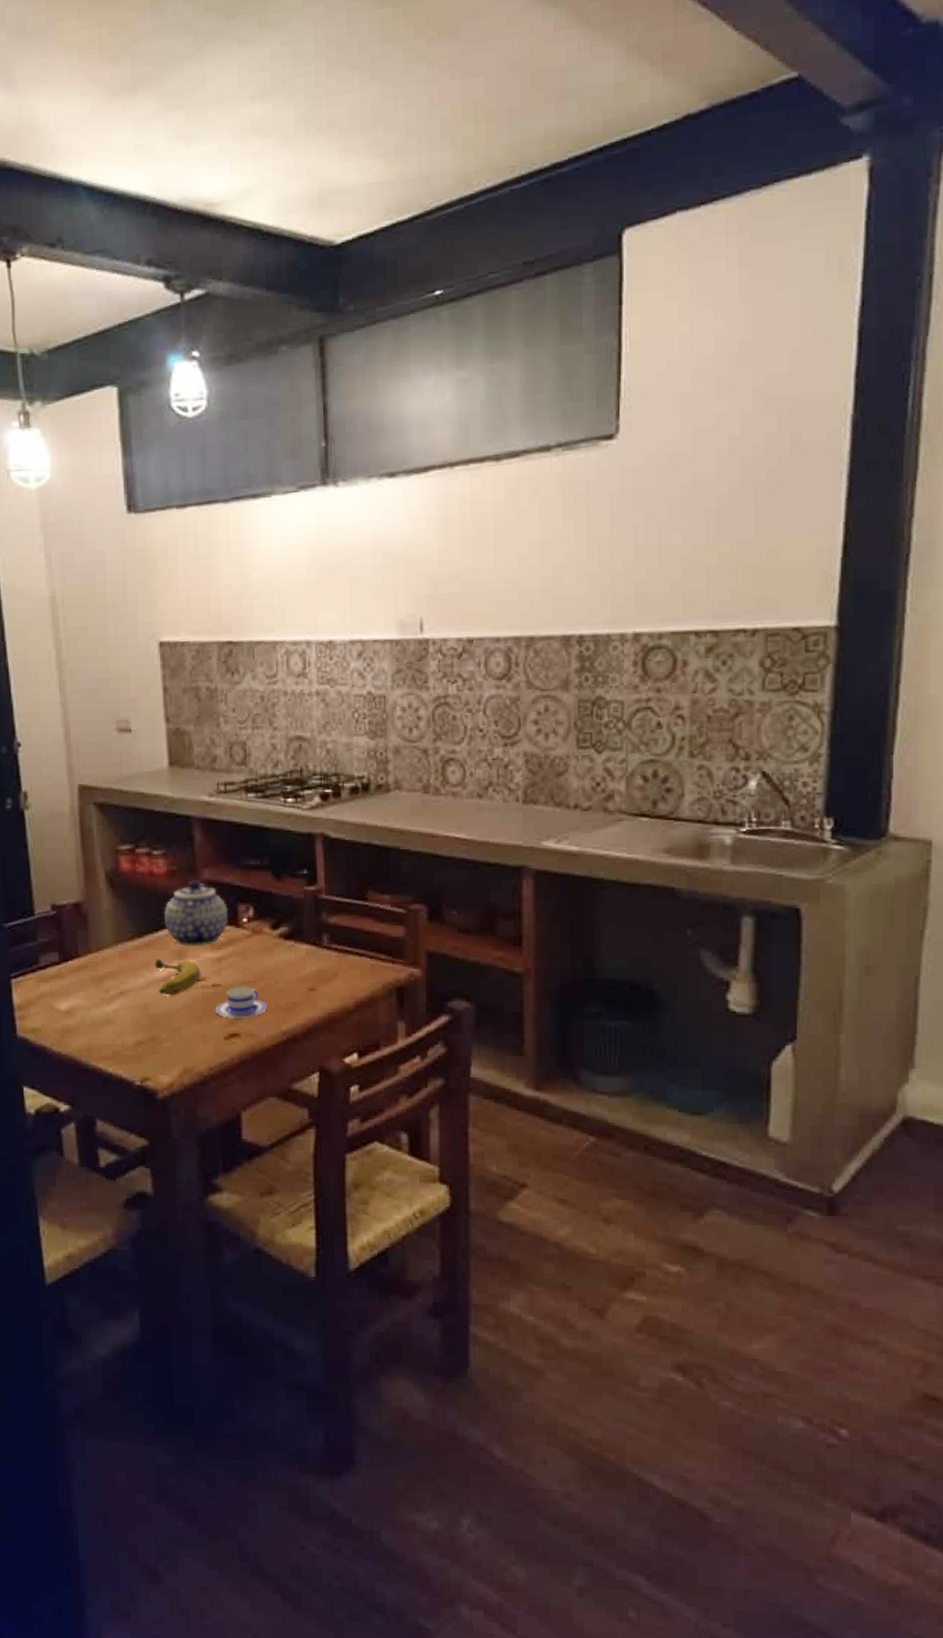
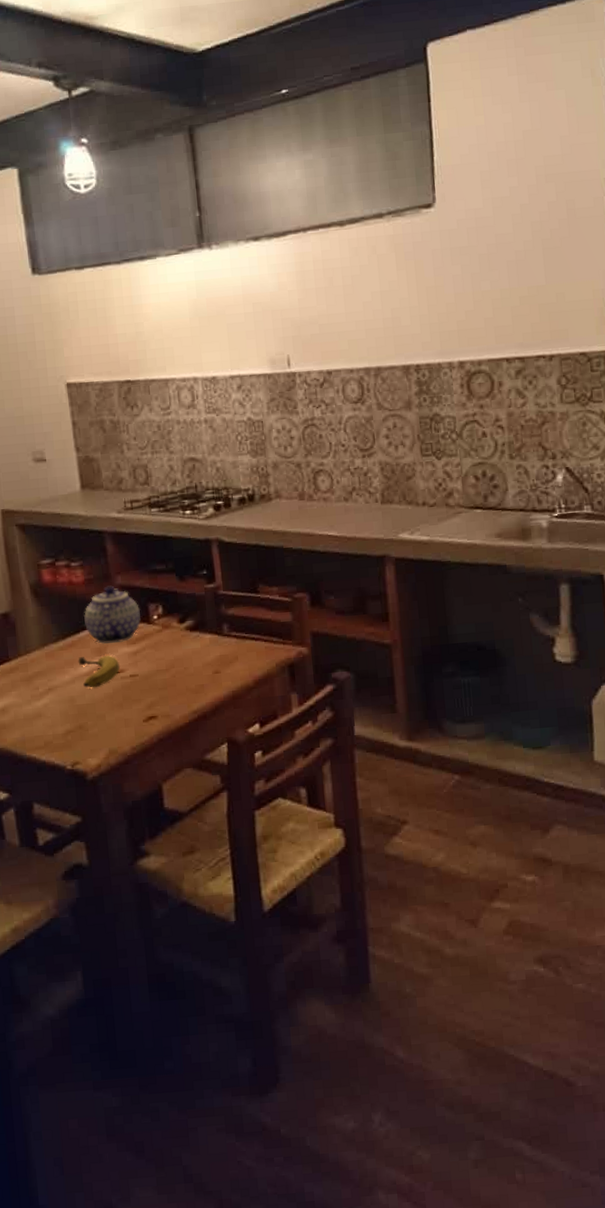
teacup: present [216,986,267,1018] -> none [135,674,179,703]

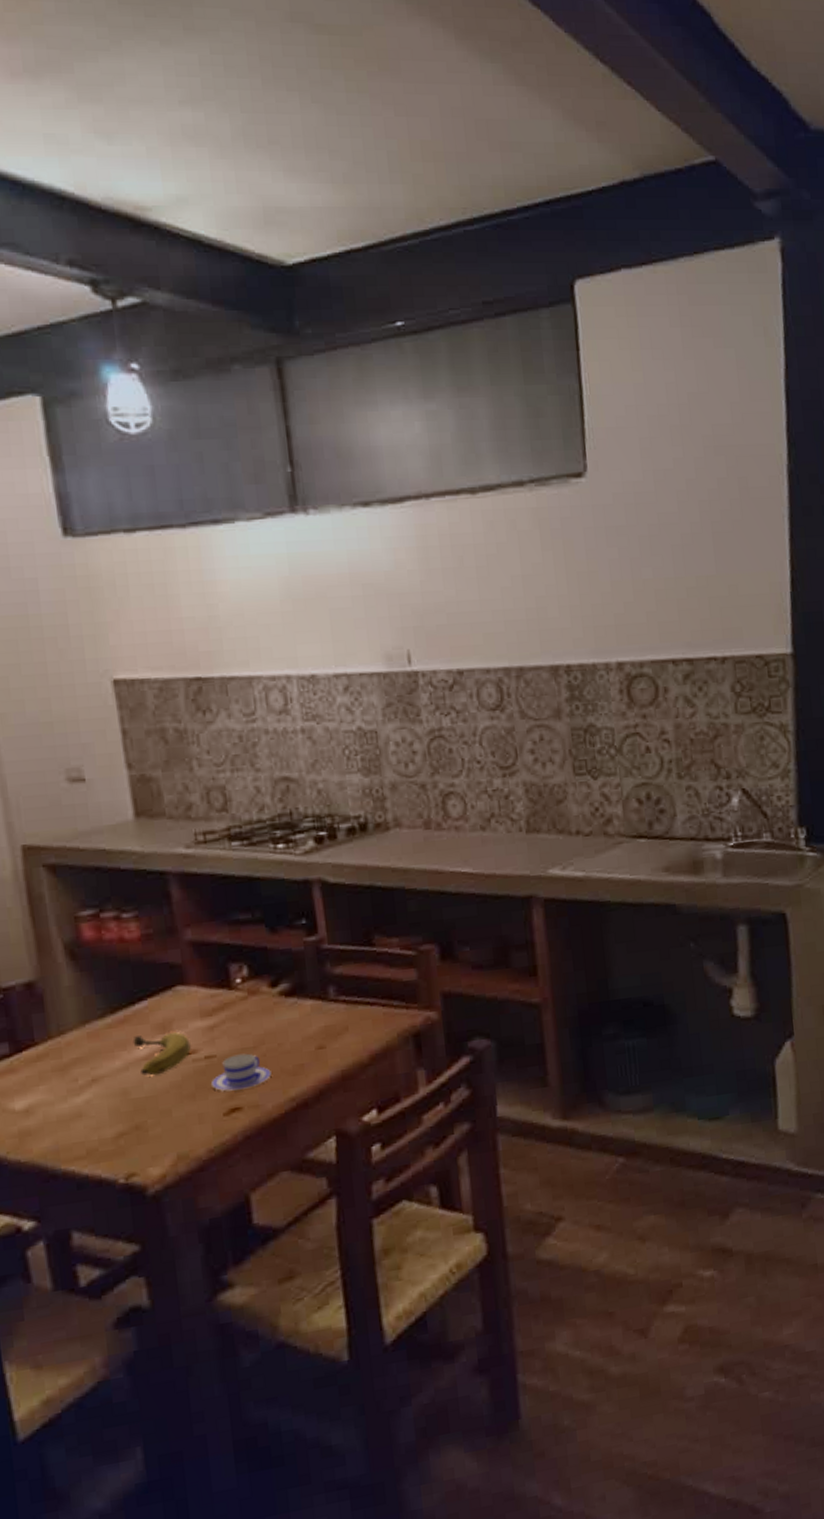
teapot: present [84,585,141,644] -> none [140,941,219,1018]
teacup: none [135,674,179,703] -> present [211,1053,271,1092]

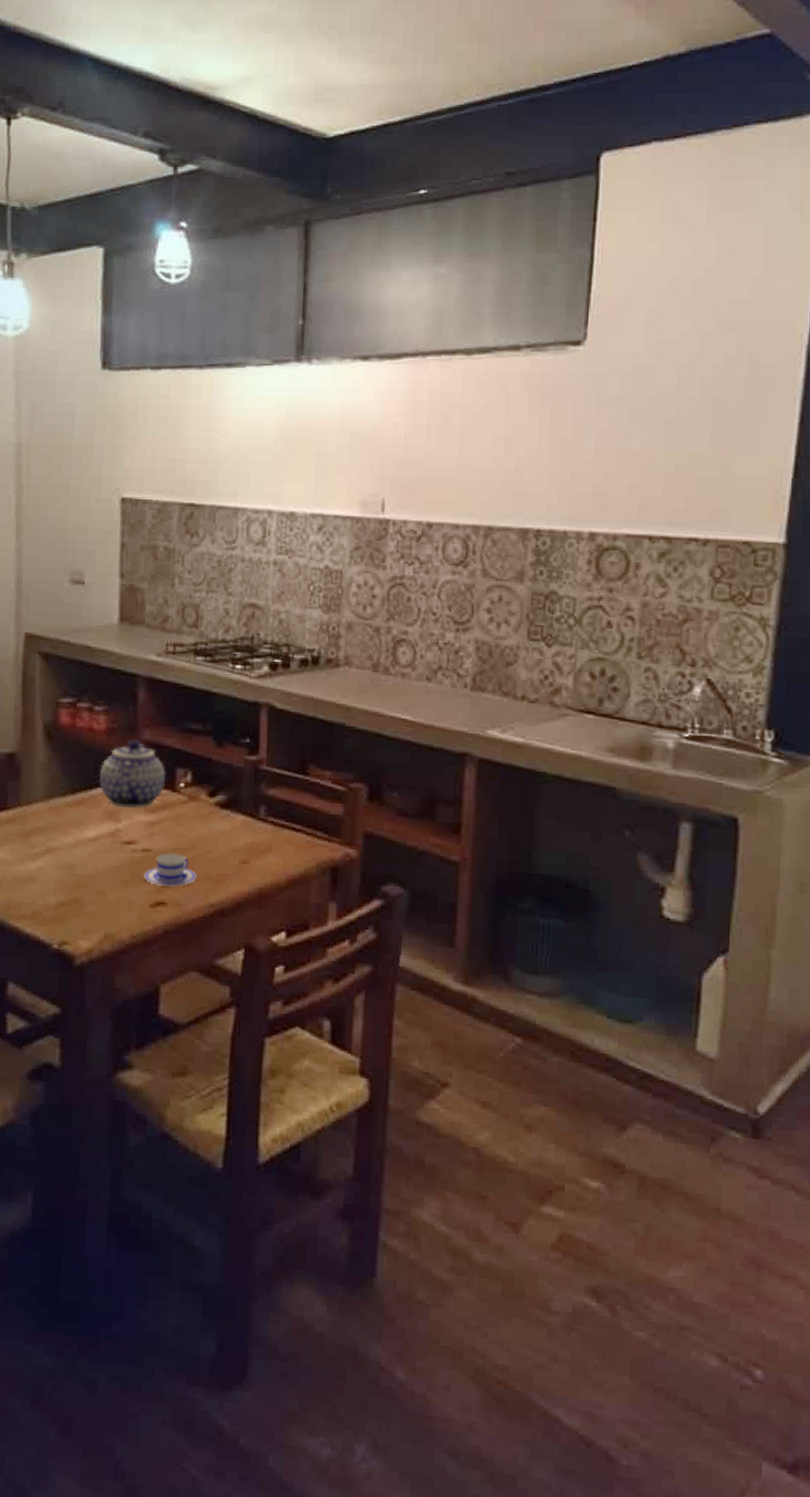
fruit: present [132,1032,191,1076] -> none [85,818,132,857]
teapot: none [140,941,219,1018] -> present [99,739,167,809]

